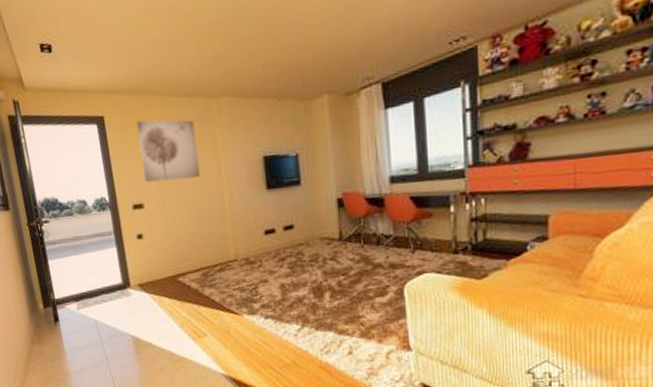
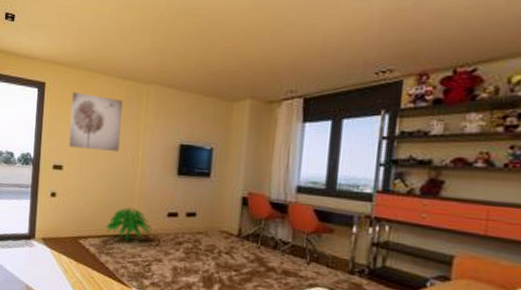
indoor plant: none [202,233,252,268] -> present [105,207,152,241]

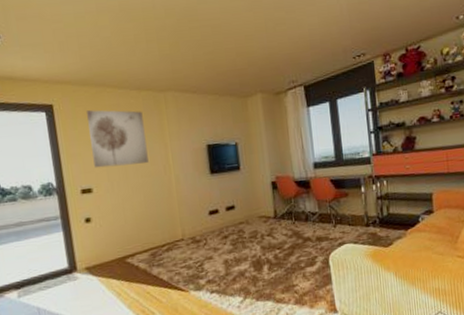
indoor plant: present [105,207,152,241] -> none [150,214,198,247]

